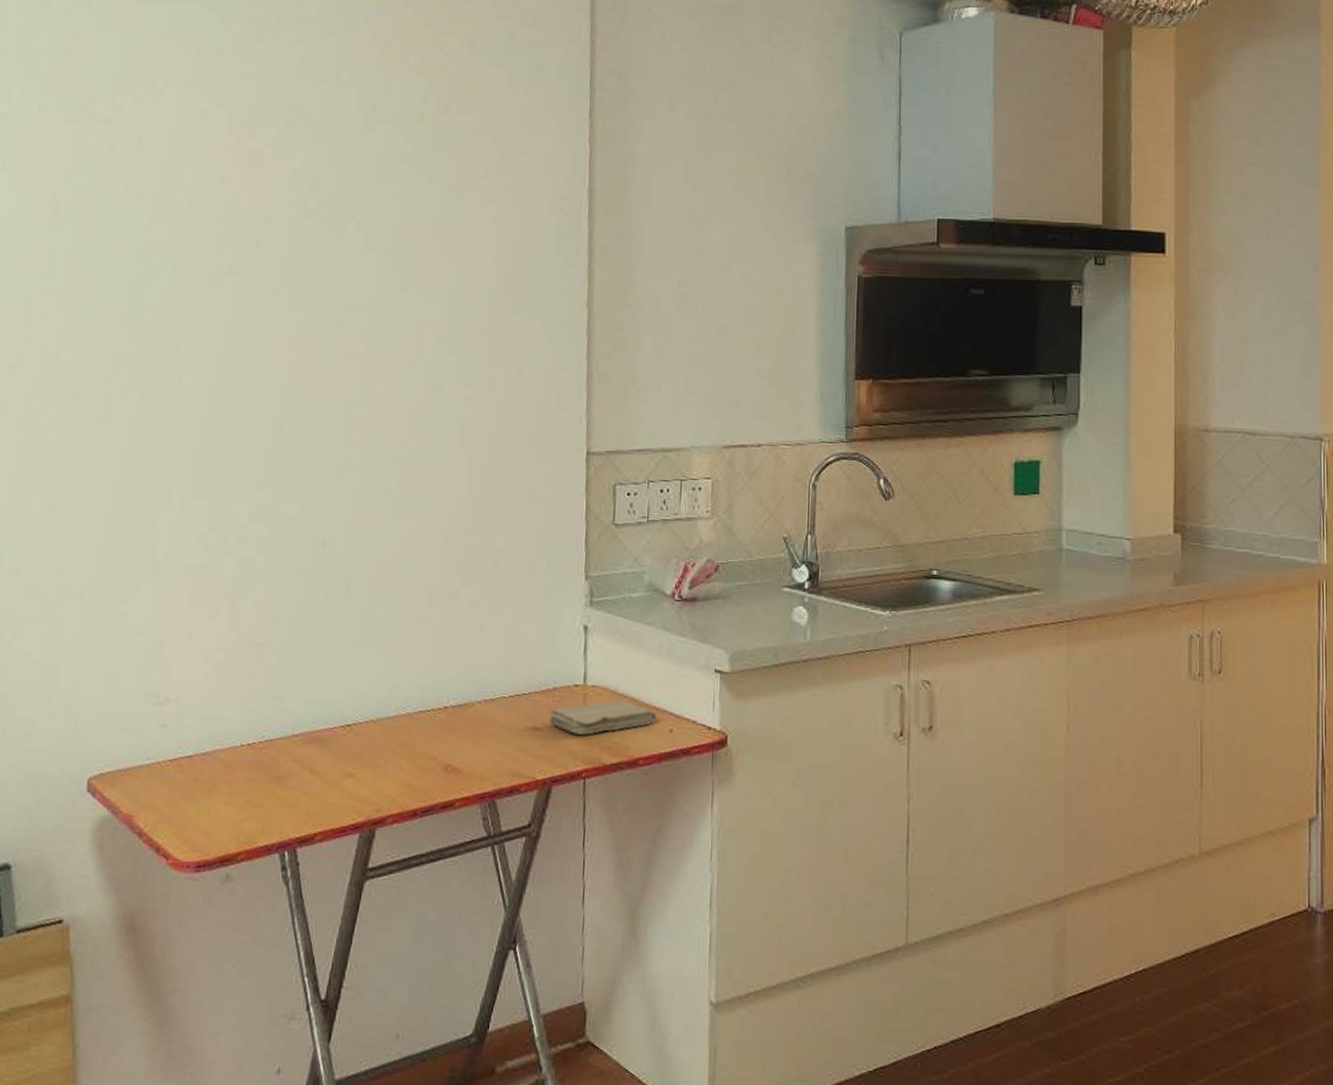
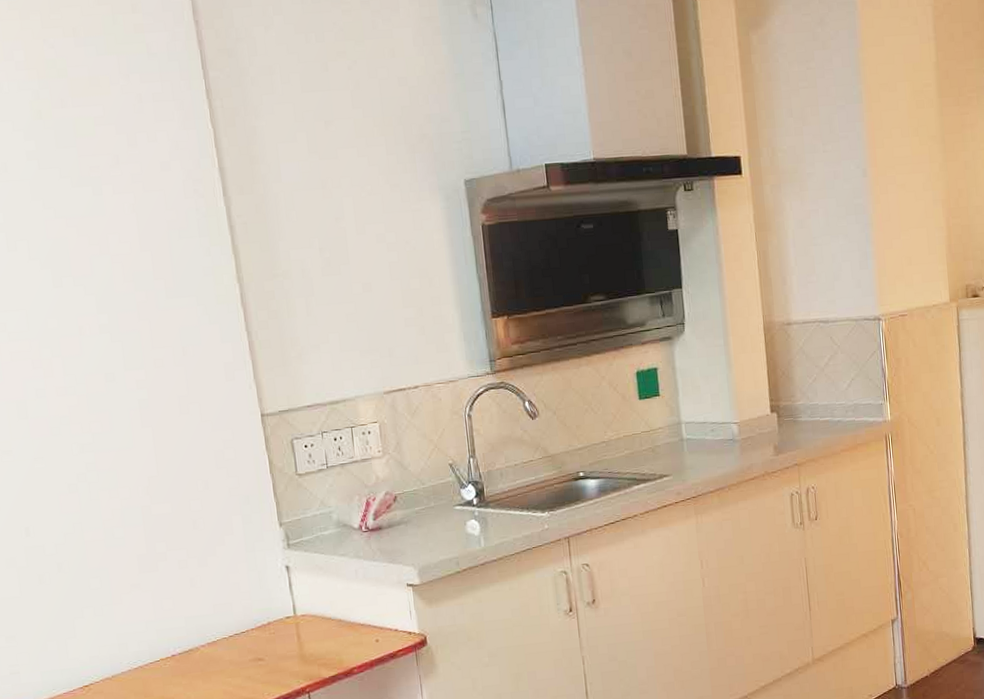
washcloth: present [548,700,658,735] -> none [267,623,364,658]

